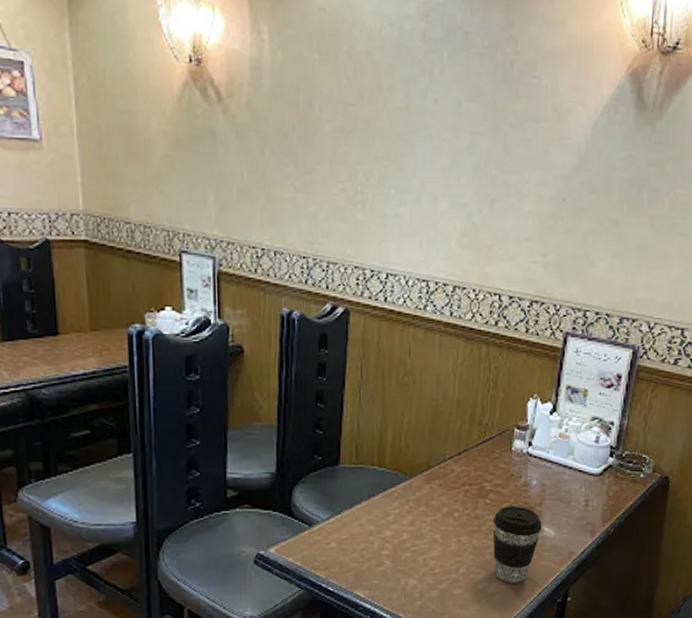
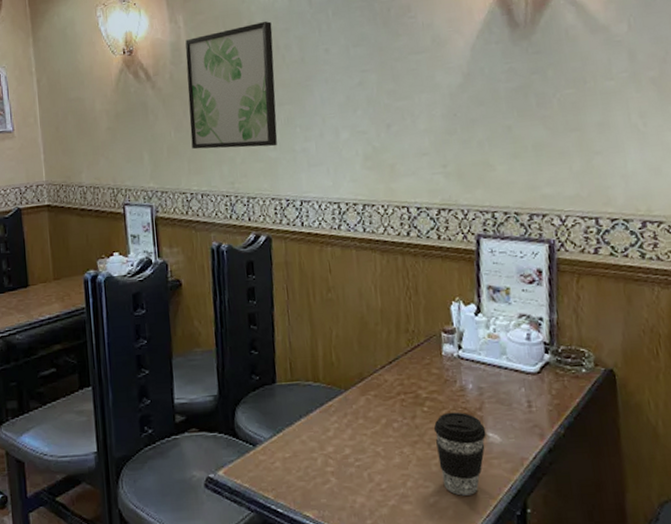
wall art: none [267,51,376,207] -> present [185,21,278,150]

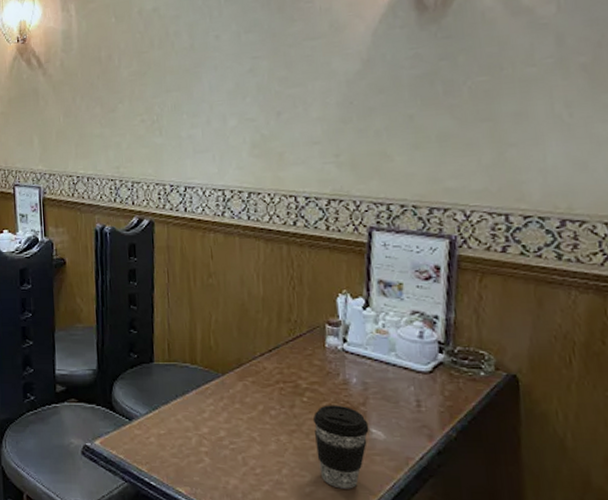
wall art: present [185,21,278,150] -> none [76,8,164,134]

